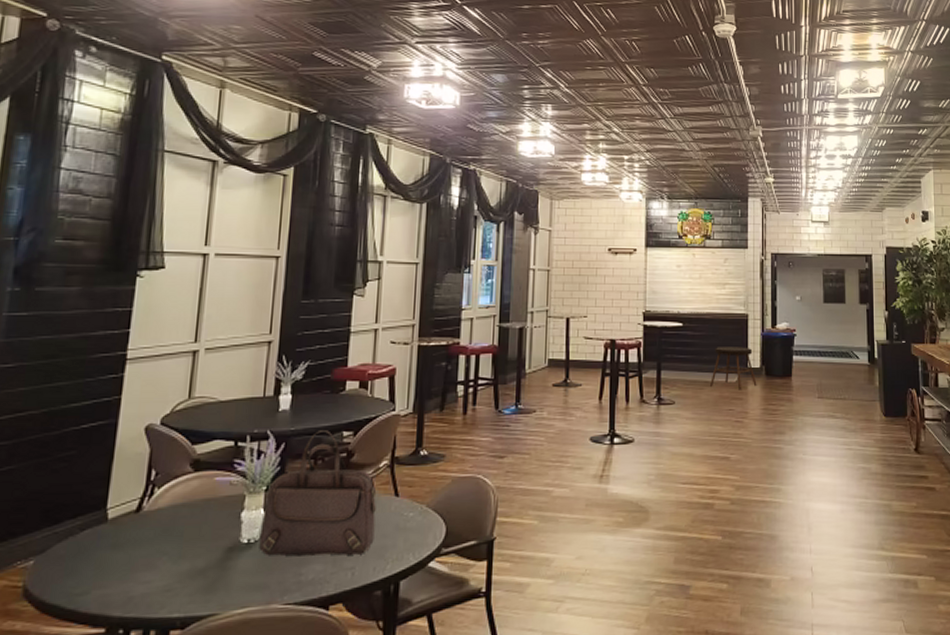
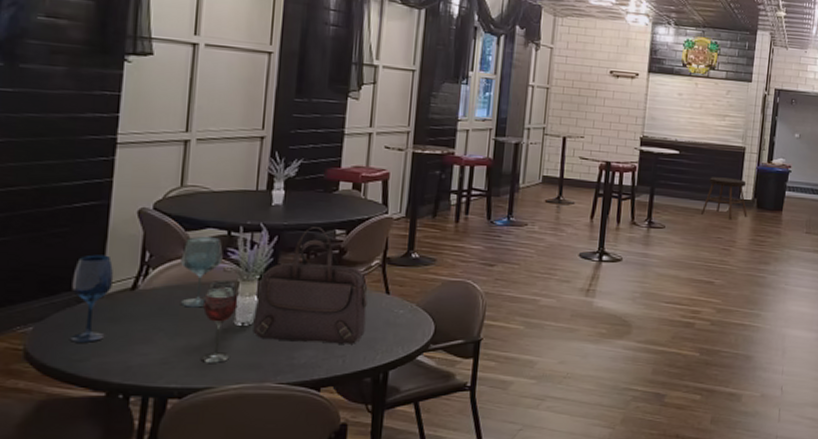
wineglass: none [71,477,119,574] -> present [70,254,114,343]
wine glass: none [186,448,230,527] -> present [180,236,223,308]
wineglass: none [206,495,245,587] -> present [202,281,239,363]

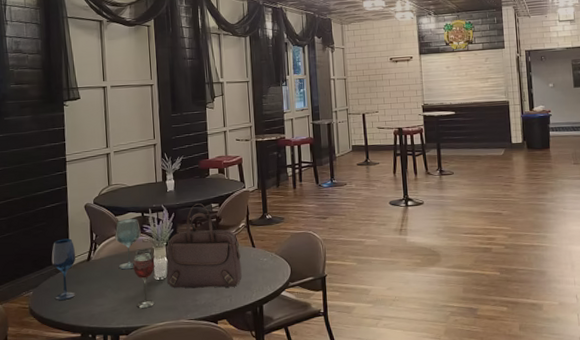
stool: present [701,177,748,220] -> none [481,127,520,161]

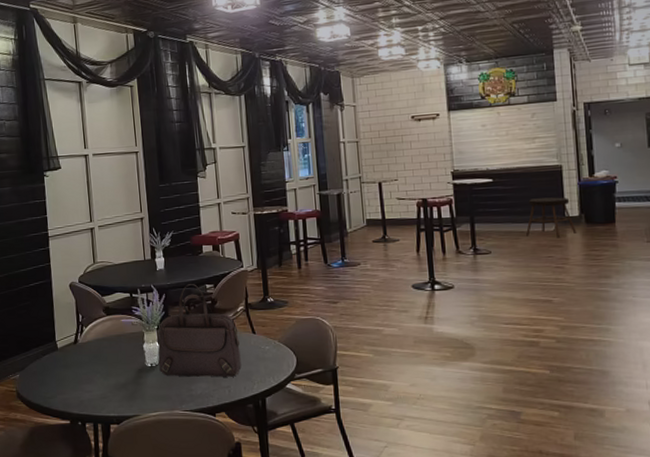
wineglass: present [51,238,76,300] -> none [37,319,63,384]
wine glass: present [115,218,141,270] -> none [102,298,130,354]
wineglass: present [133,248,155,308] -> none [122,332,147,396]
stool: none [481,127,520,161] -> present [526,197,577,238]

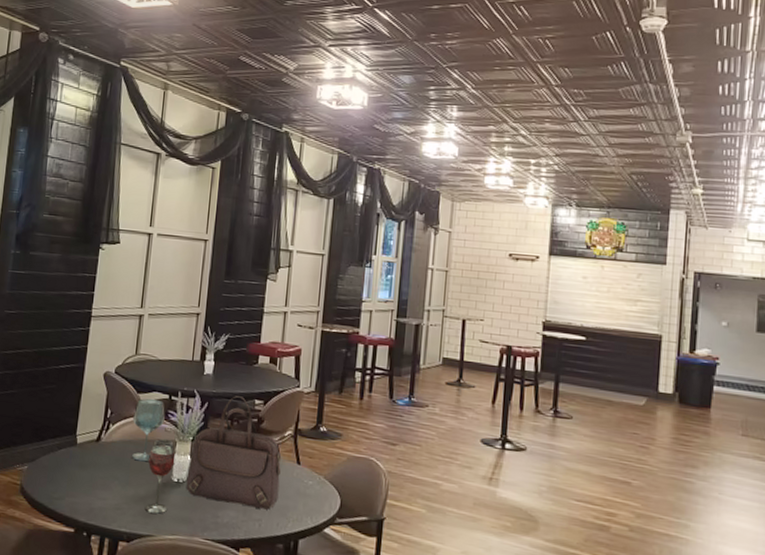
wine glass: none [102,298,130,354] -> present [132,398,165,462]
wineglass: none [122,332,147,396] -> present [145,439,176,514]
stool: present [526,197,577,238] -> none [613,366,668,415]

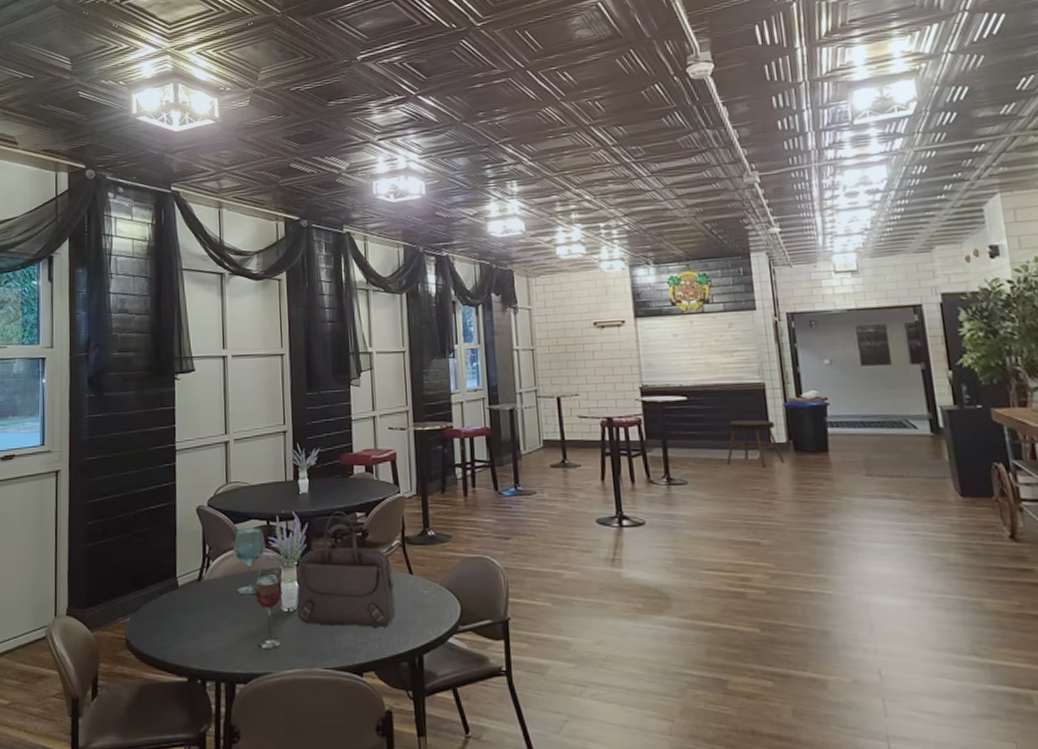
stool: none [613,366,668,415] -> present [727,420,785,468]

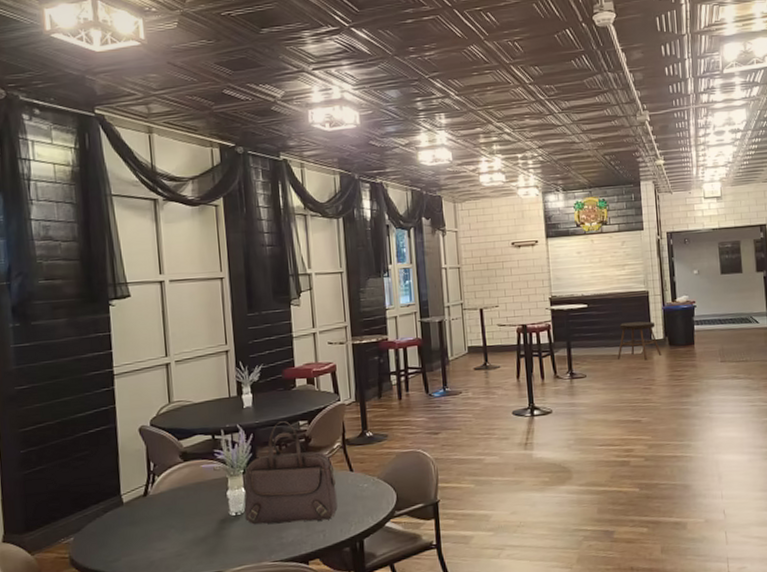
wine glass: present [233,527,266,595] -> none [178,441,212,505]
wineglass: present [255,569,283,648] -> none [202,478,231,551]

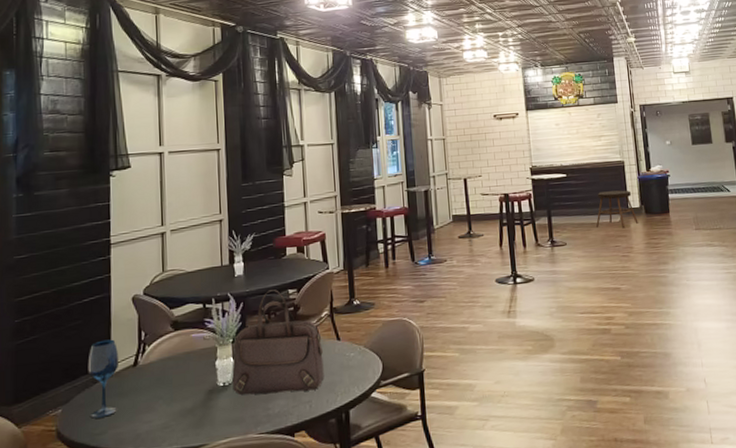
wineglass: none [97,469,130,546] -> present [88,339,120,419]

